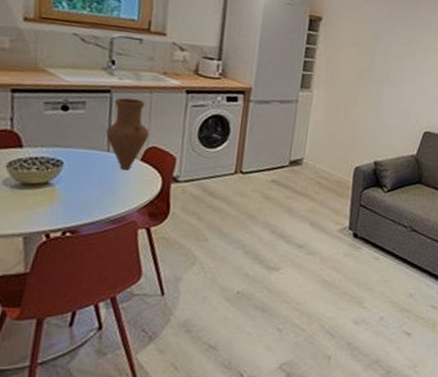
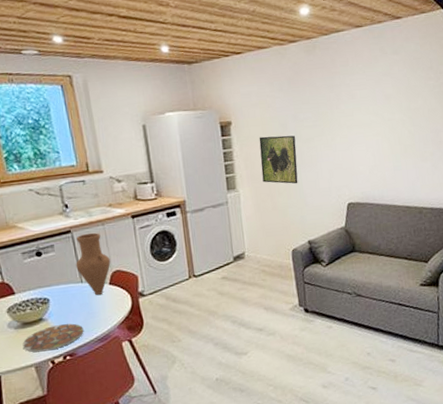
plate: none [15,193,96,222] -> present [22,323,84,353]
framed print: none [341,41,386,99] -> present [259,135,298,184]

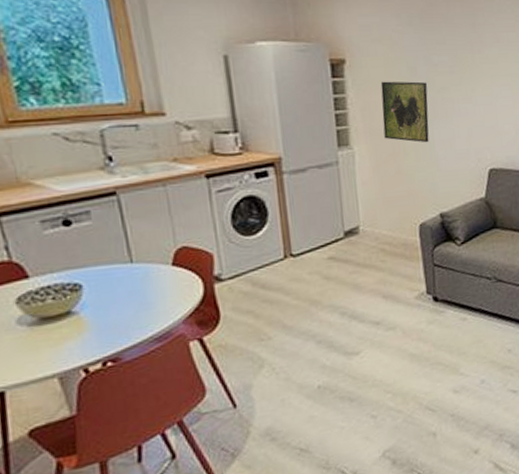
plate: present [22,323,84,353] -> none [39,317,134,358]
vase: present [76,232,111,295] -> none [123,195,175,280]

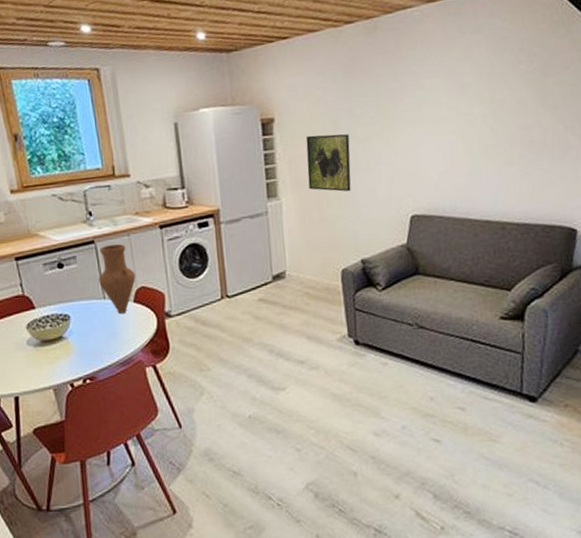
vase: none [123,195,175,280] -> present [99,243,136,313]

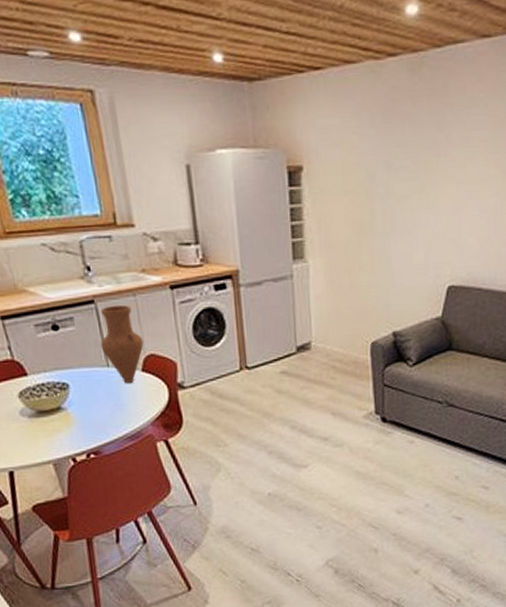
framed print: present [306,134,351,192] -> none [338,189,387,257]

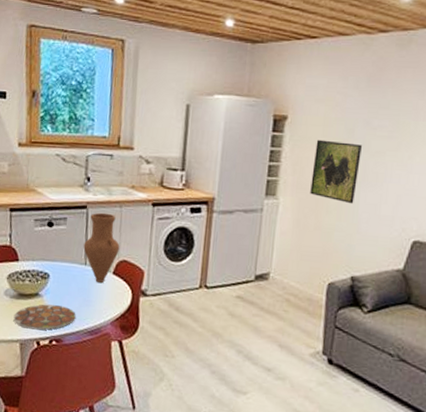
plate: none [37,415,111,447] -> present [13,304,76,330]
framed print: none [338,189,387,257] -> present [310,139,362,204]

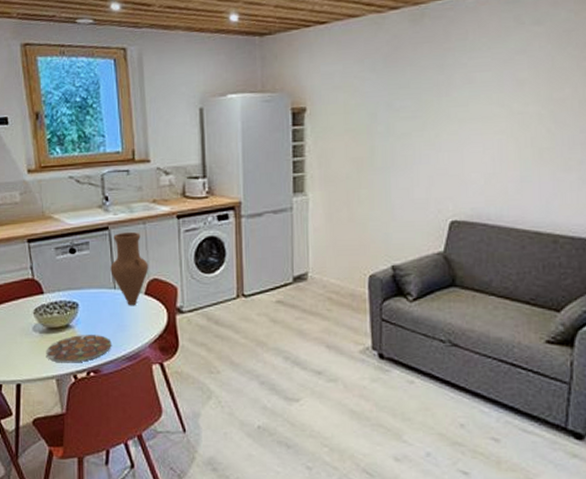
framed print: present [310,139,362,204] -> none [338,128,387,191]

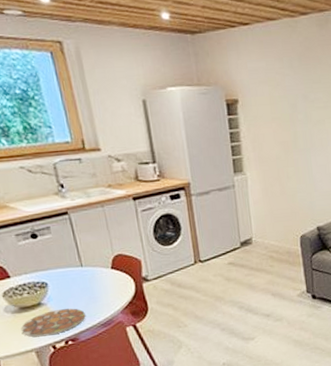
vase: present [110,231,149,305] -> none [74,214,112,280]

